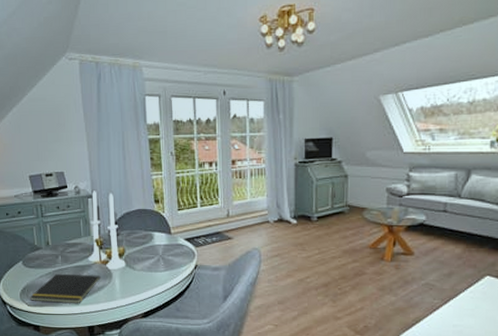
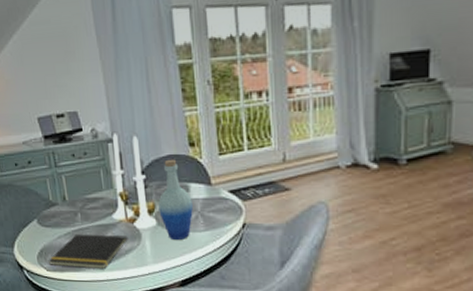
bottle: none [127,213,156,279] -> present [158,159,193,241]

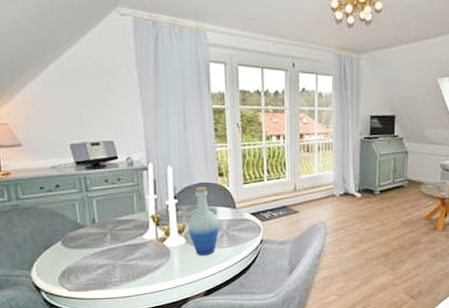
notepad: present [48,233,128,270] -> none [71,253,157,286]

